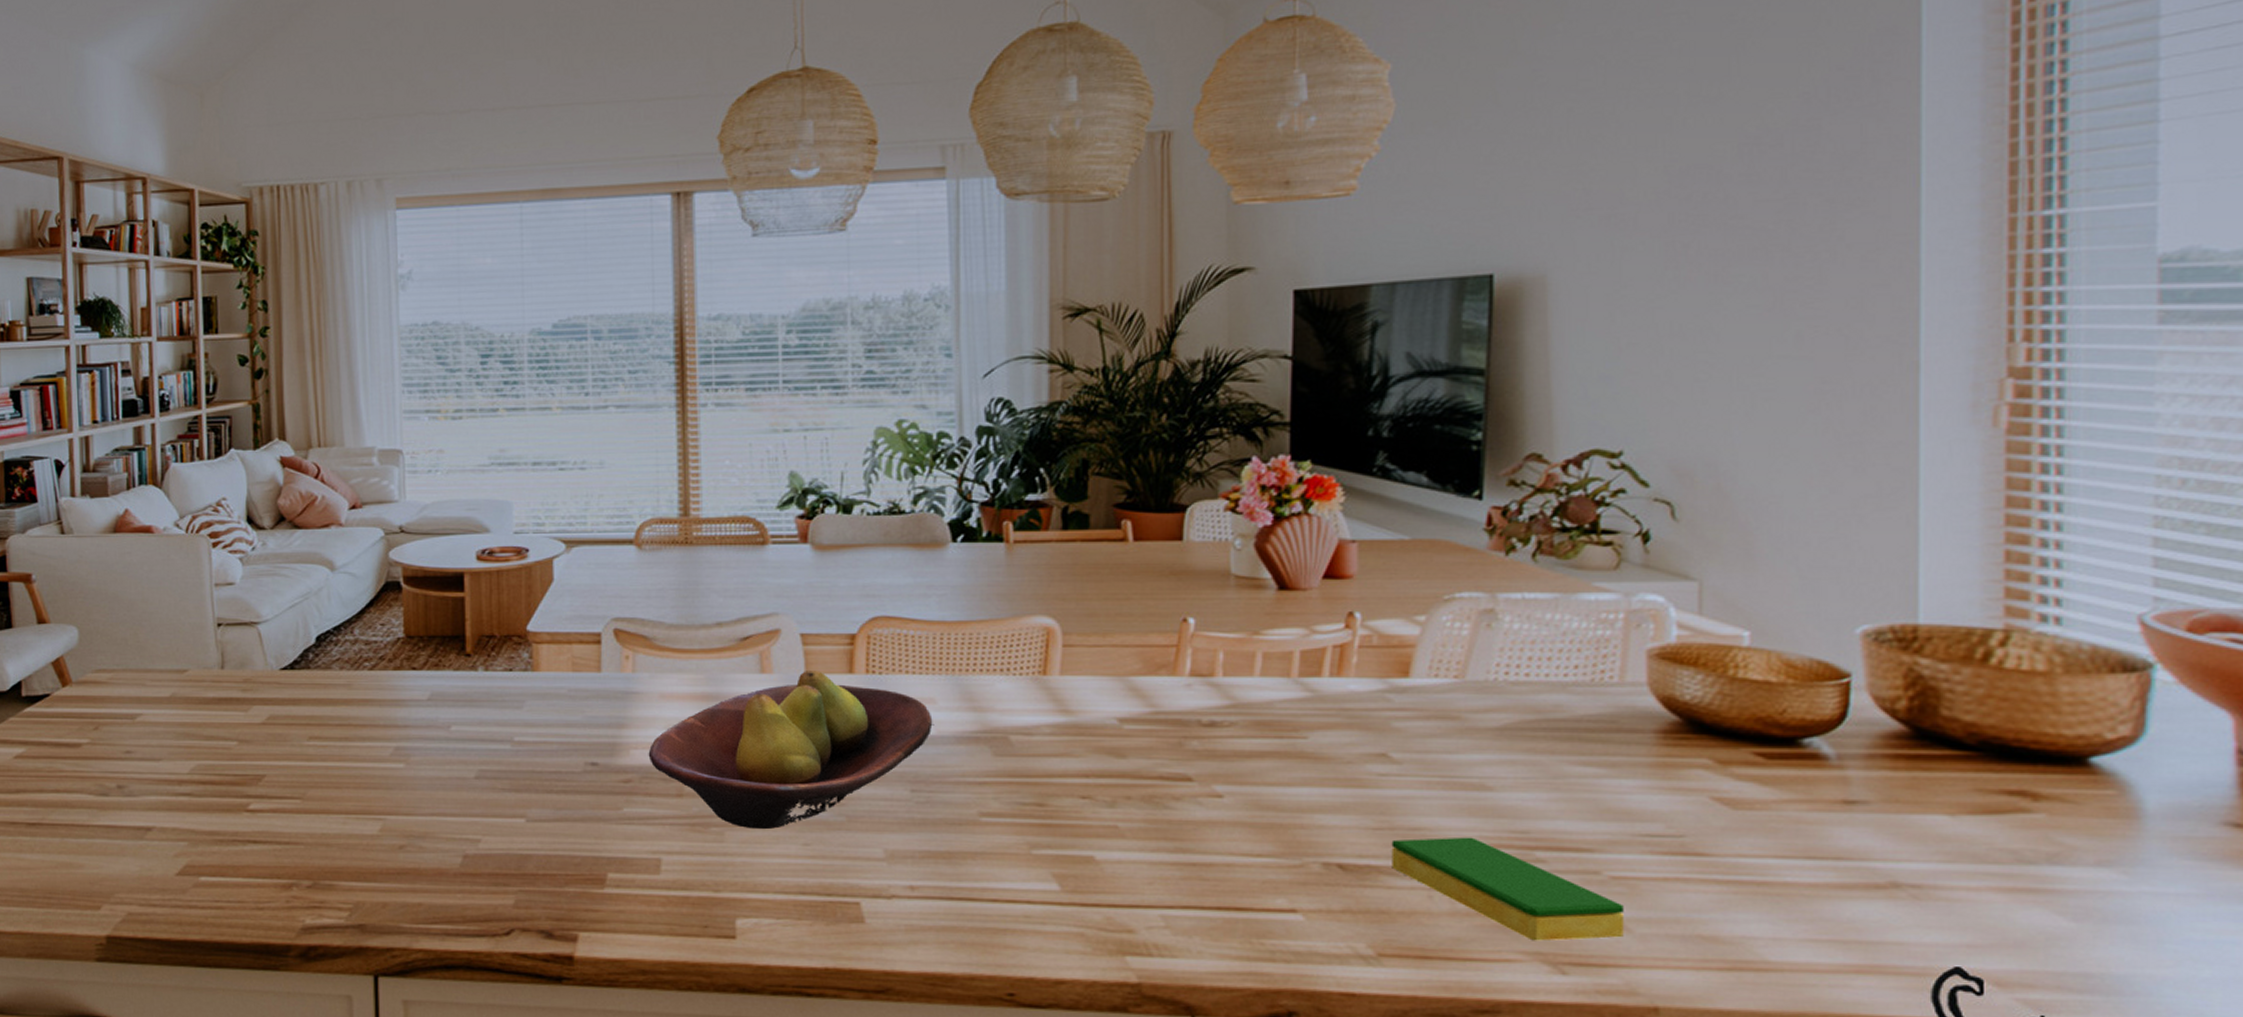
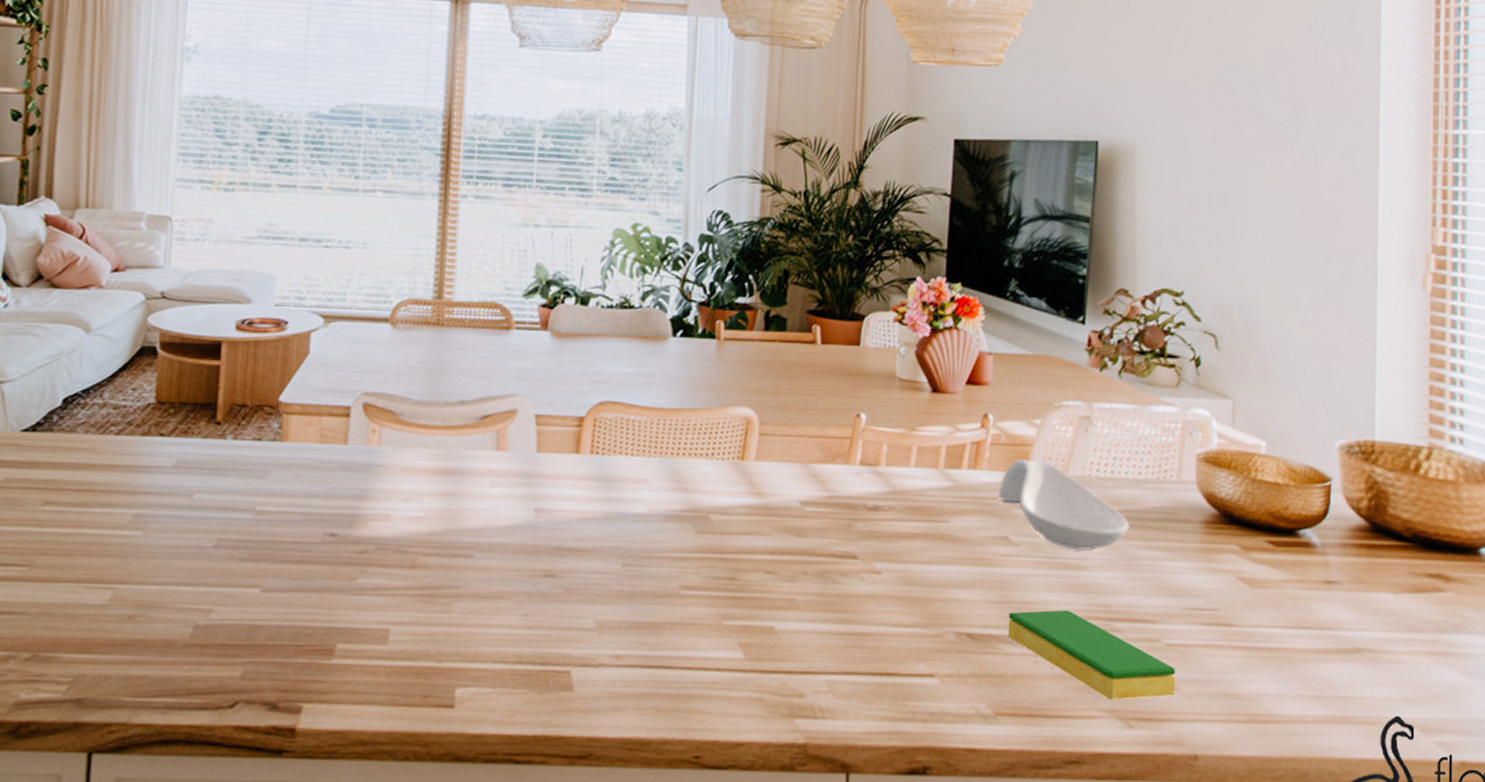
fruit bowl: present [648,669,933,830] -> none [385,448,646,601]
spoon rest: none [1371,661,1553,768] -> present [998,457,1129,551]

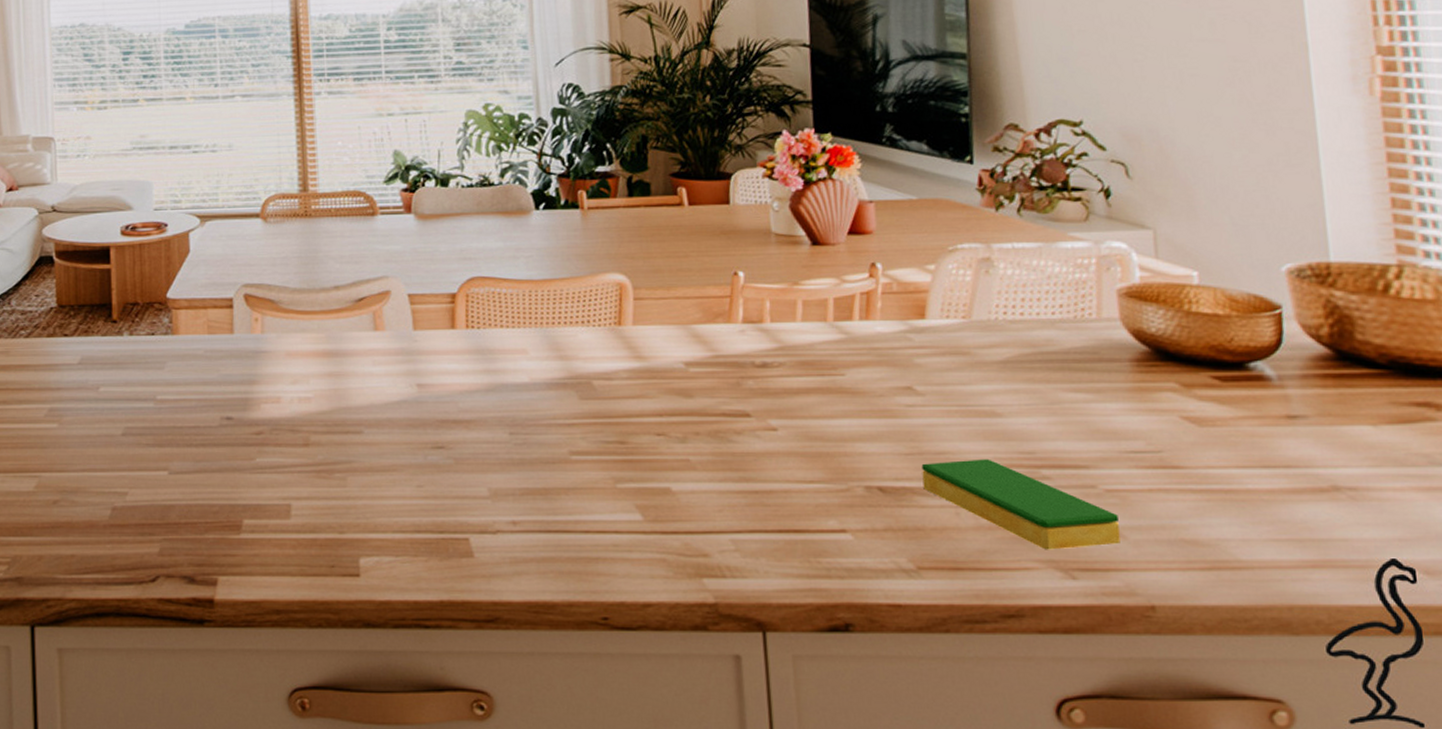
spoon rest: present [998,457,1129,551] -> none [896,305,1048,397]

